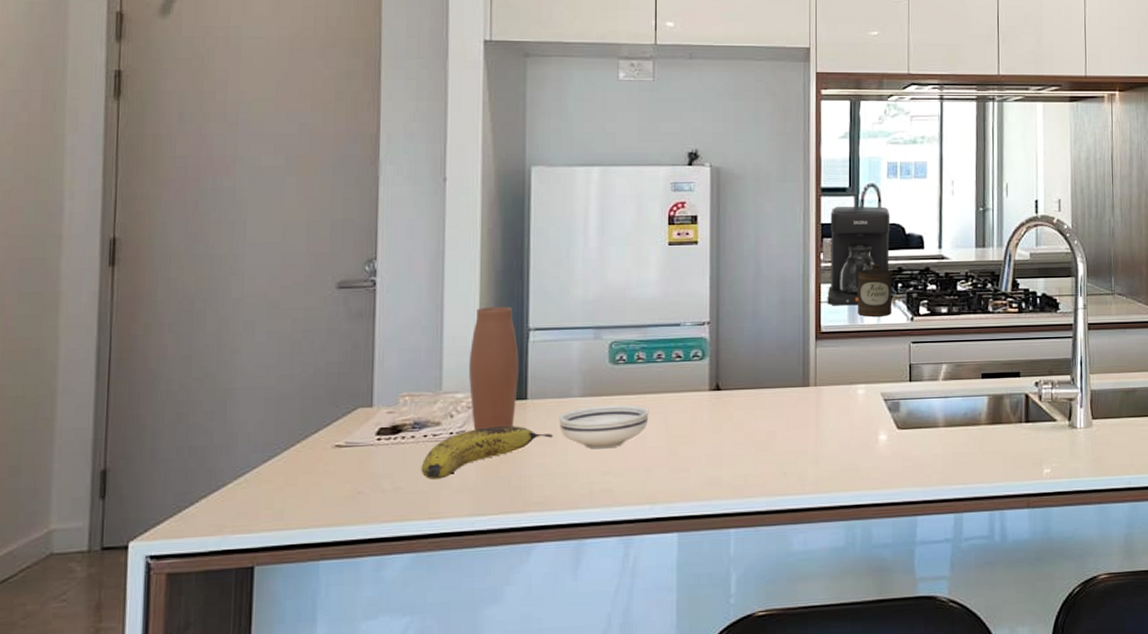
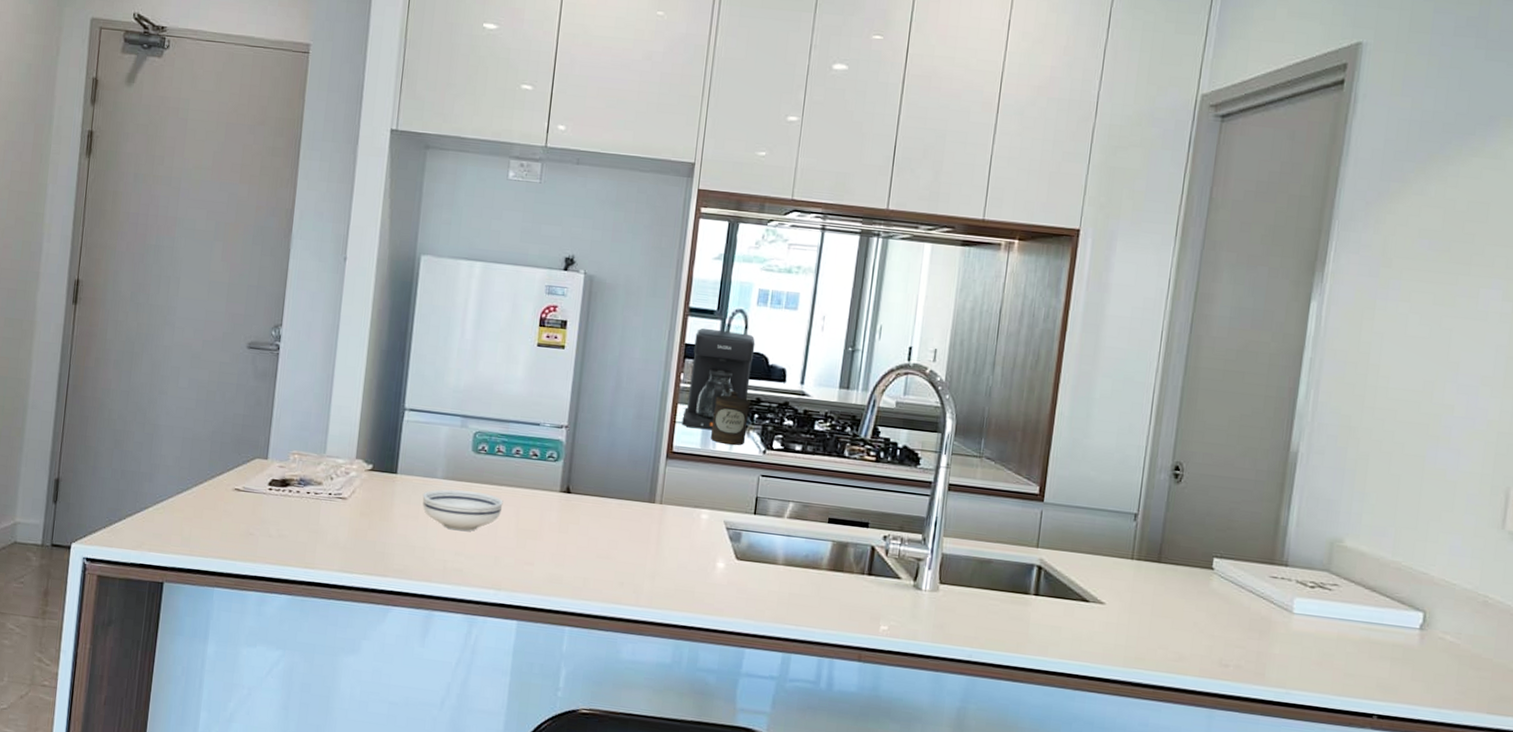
fruit: present [421,426,554,479] -> none [302,493,417,534]
vase: present [468,306,519,430] -> none [348,382,394,497]

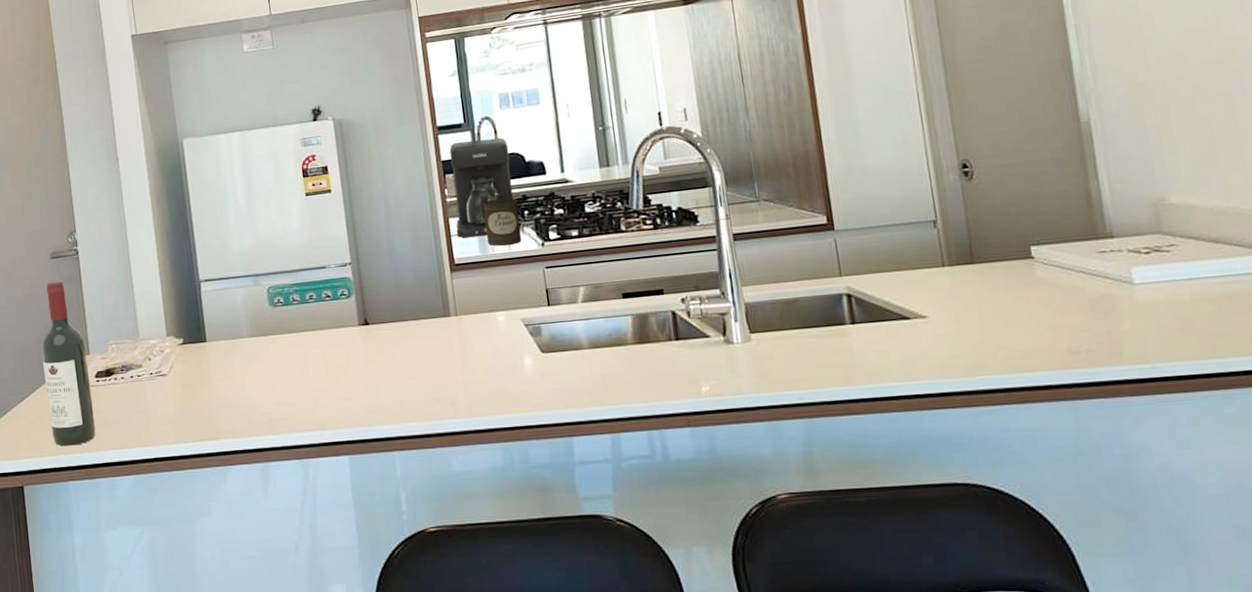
wine bottle: none [207,374,265,552] -> present [41,282,96,446]
bowl: present [422,489,503,531] -> none [234,342,310,383]

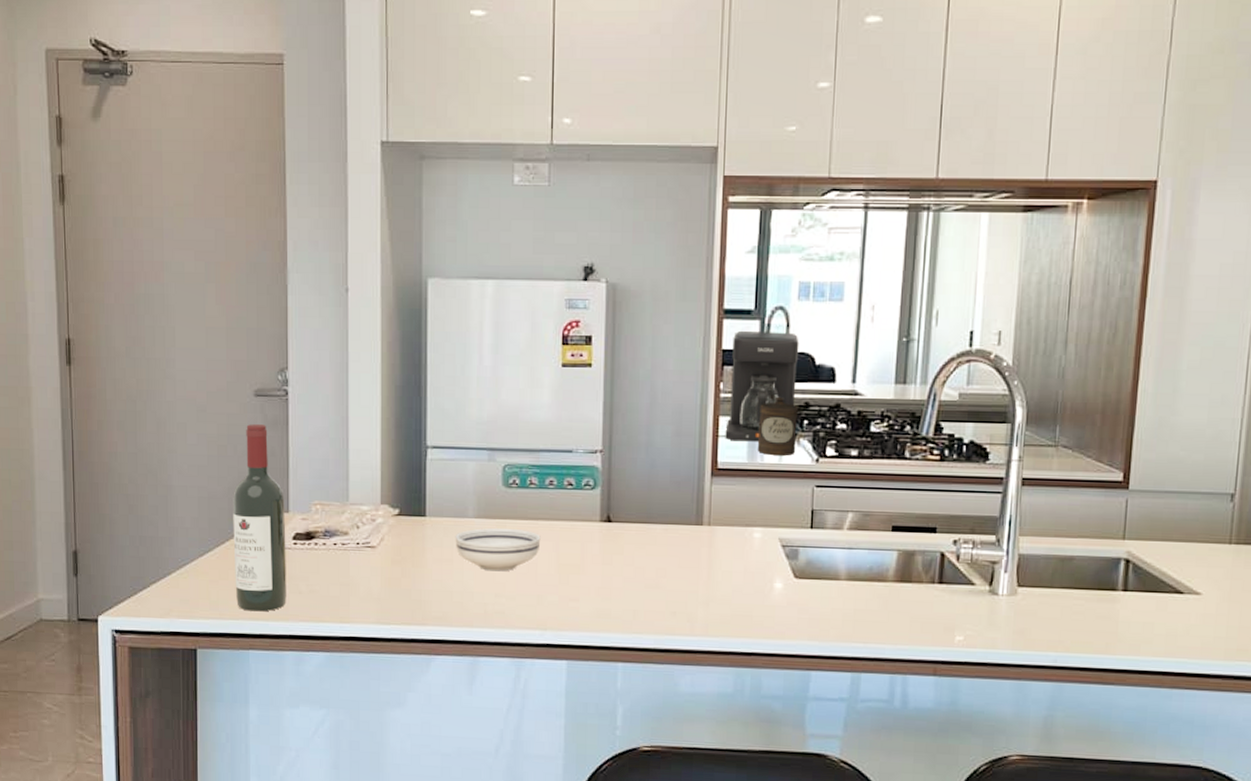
bowl: none [234,342,310,383] -> present [455,527,541,572]

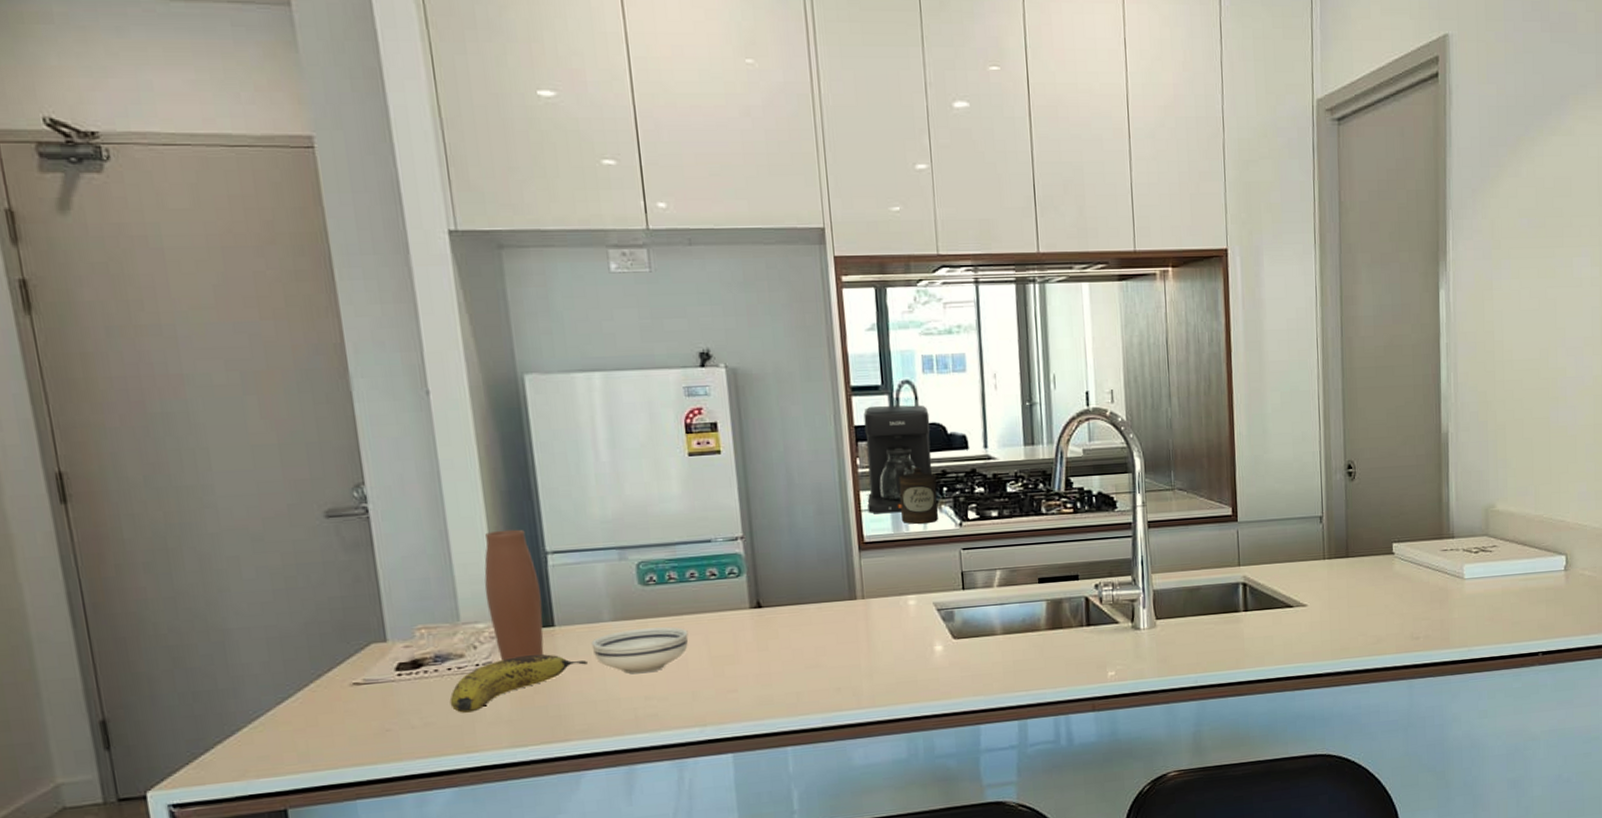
wine bottle: present [233,424,286,612] -> none [311,548,397,757]
fruit: none [332,540,451,586] -> present [449,654,589,713]
vase: none [372,422,418,543] -> present [484,529,544,661]

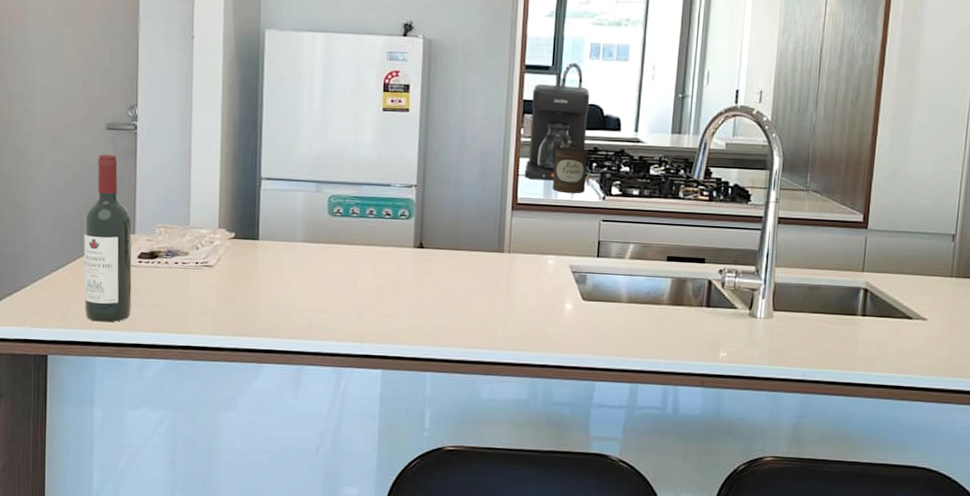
wine bottle: none [311,548,397,757] -> present [84,154,132,322]
fruit: present [449,654,589,713] -> none [173,260,280,301]
vase: present [484,529,544,661] -> none [211,155,252,263]
bowl: present [591,627,689,674] -> none [284,251,361,290]

